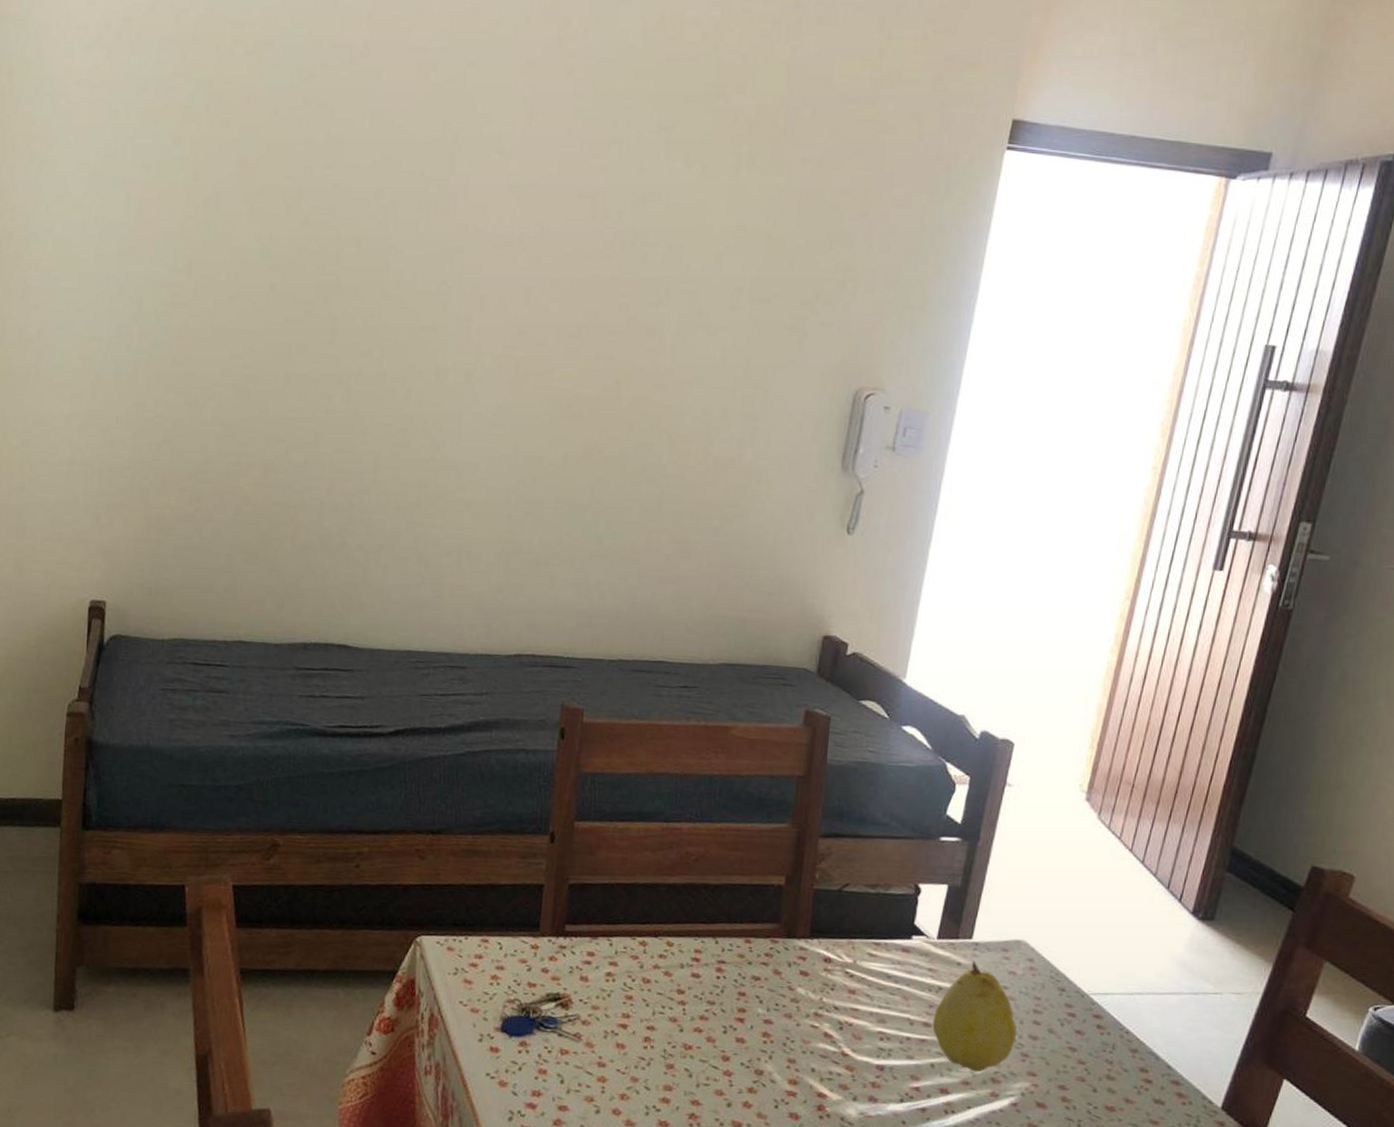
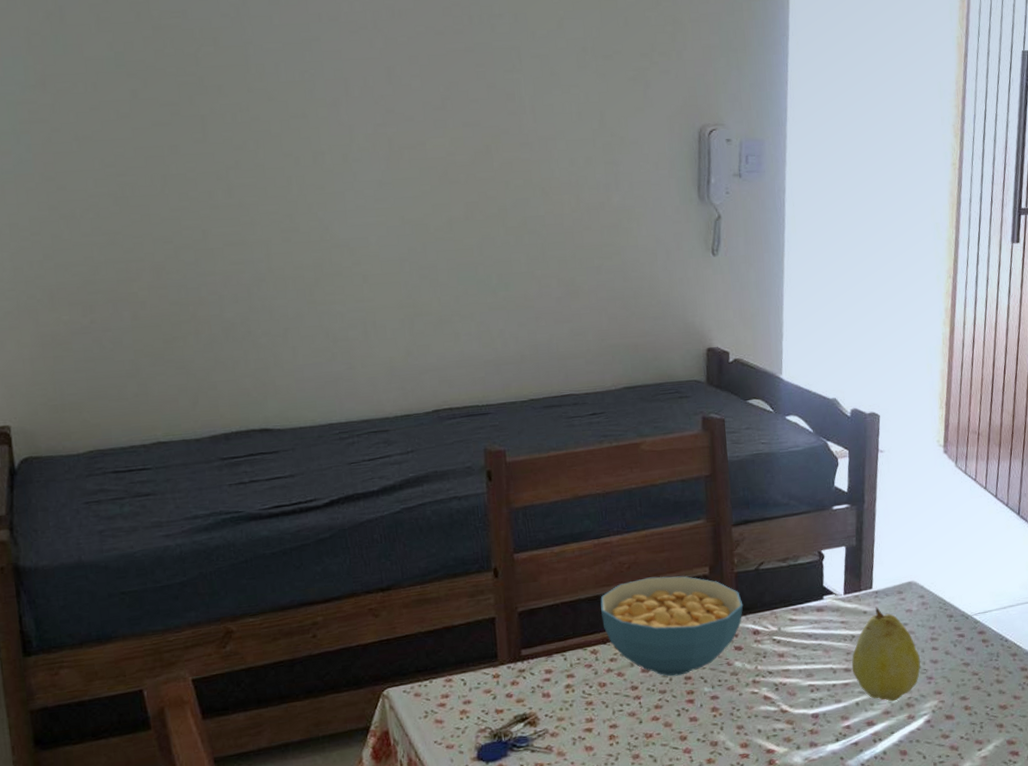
cereal bowl: none [657,875,818,990] -> present [600,576,744,677]

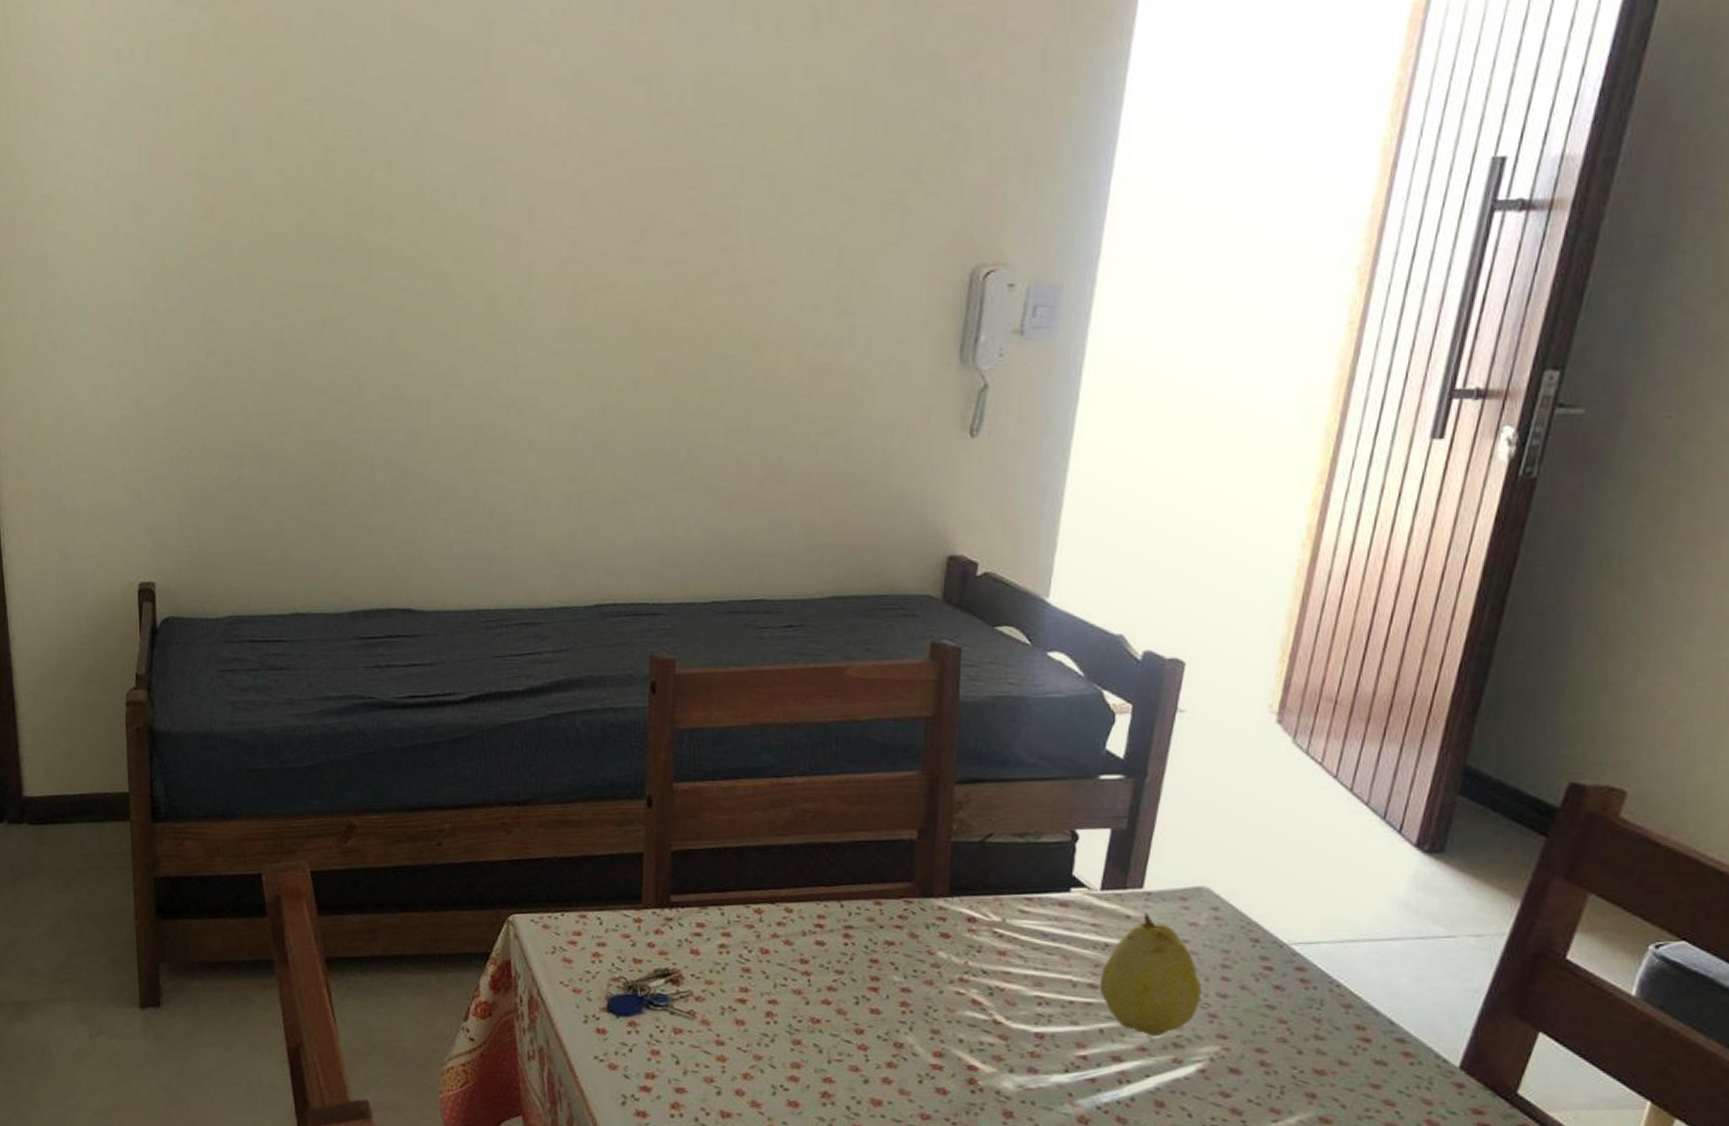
cereal bowl: present [600,576,744,677] -> none [773,832,958,956]

